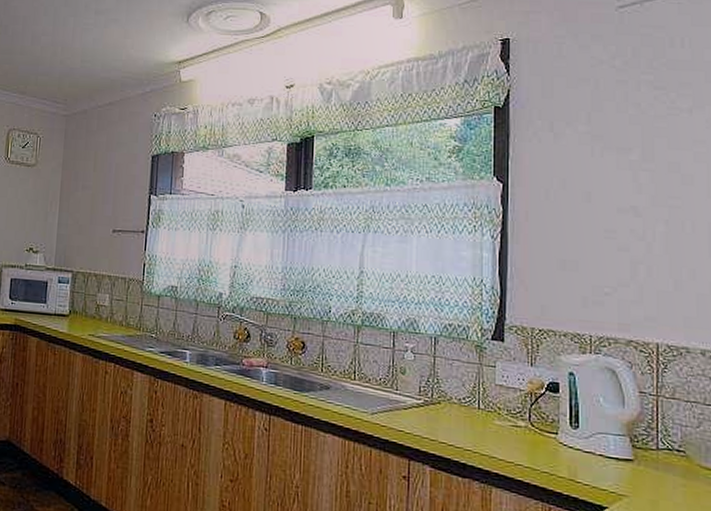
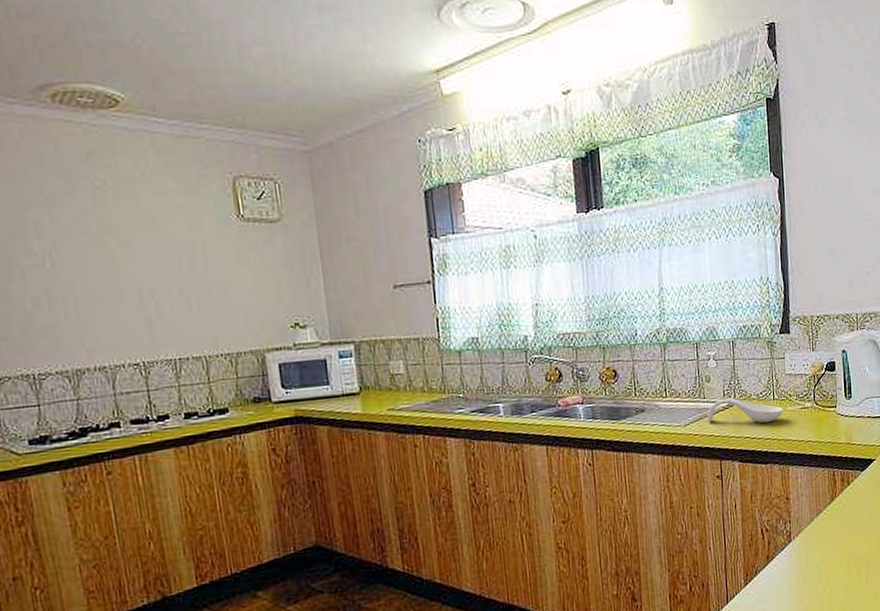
spoon rest: none [397,394,491,432] -> present [706,397,784,423]

